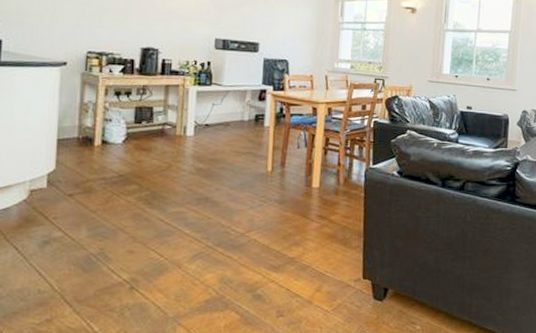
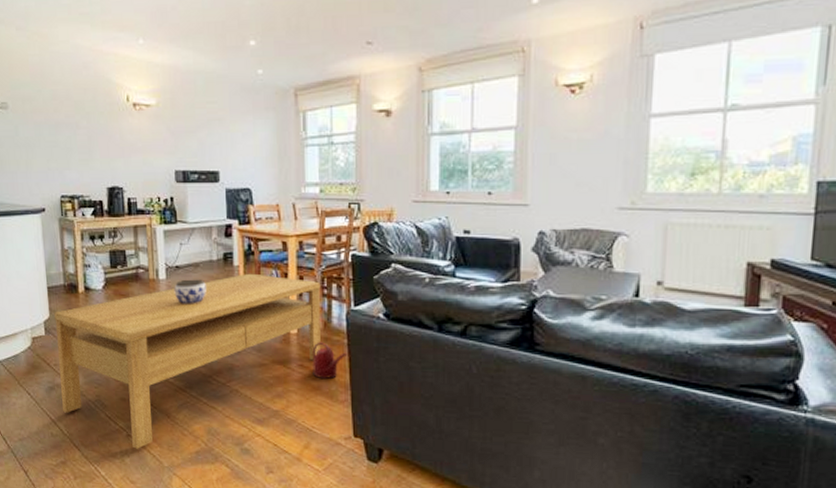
coffee table: none [57,133,345,301] -> present [54,273,321,449]
jar: none [201,136,235,160] -> present [174,279,206,304]
watering can: none [330,195,364,227] -> present [312,342,348,379]

